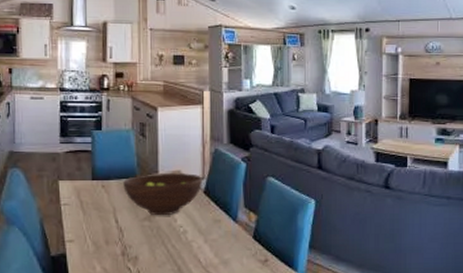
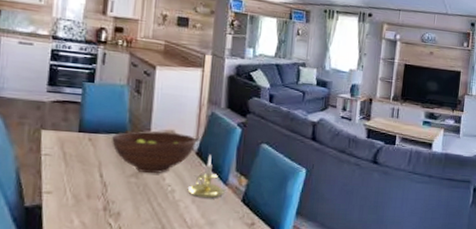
candle holder: none [199,192,237,237] -> present [187,155,226,199]

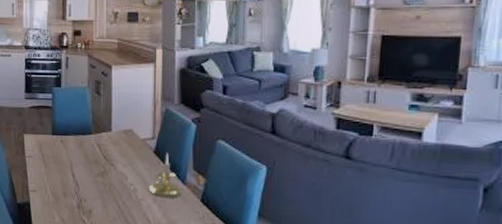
fruit bowl: present [112,131,197,174] -> none [80,131,154,173]

